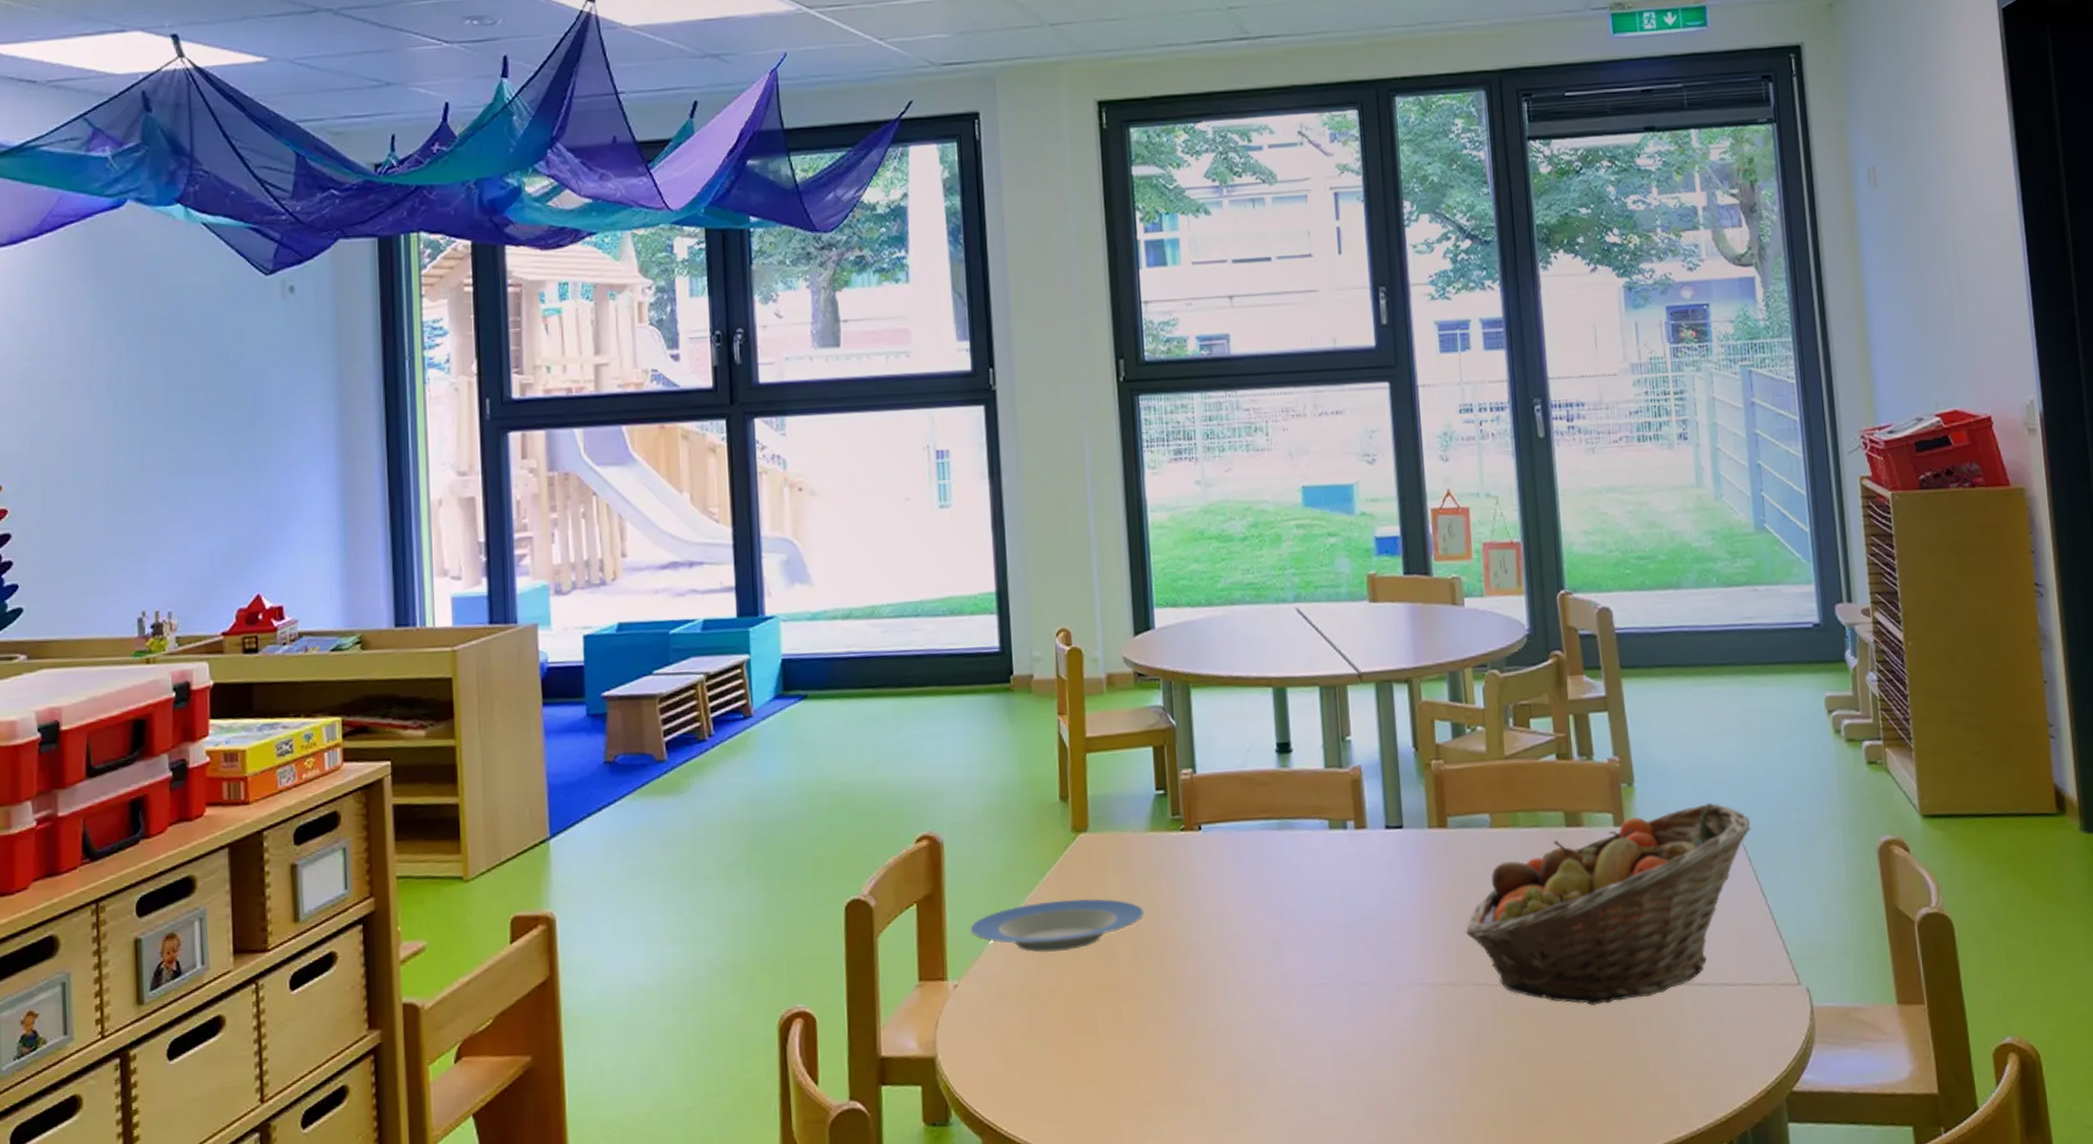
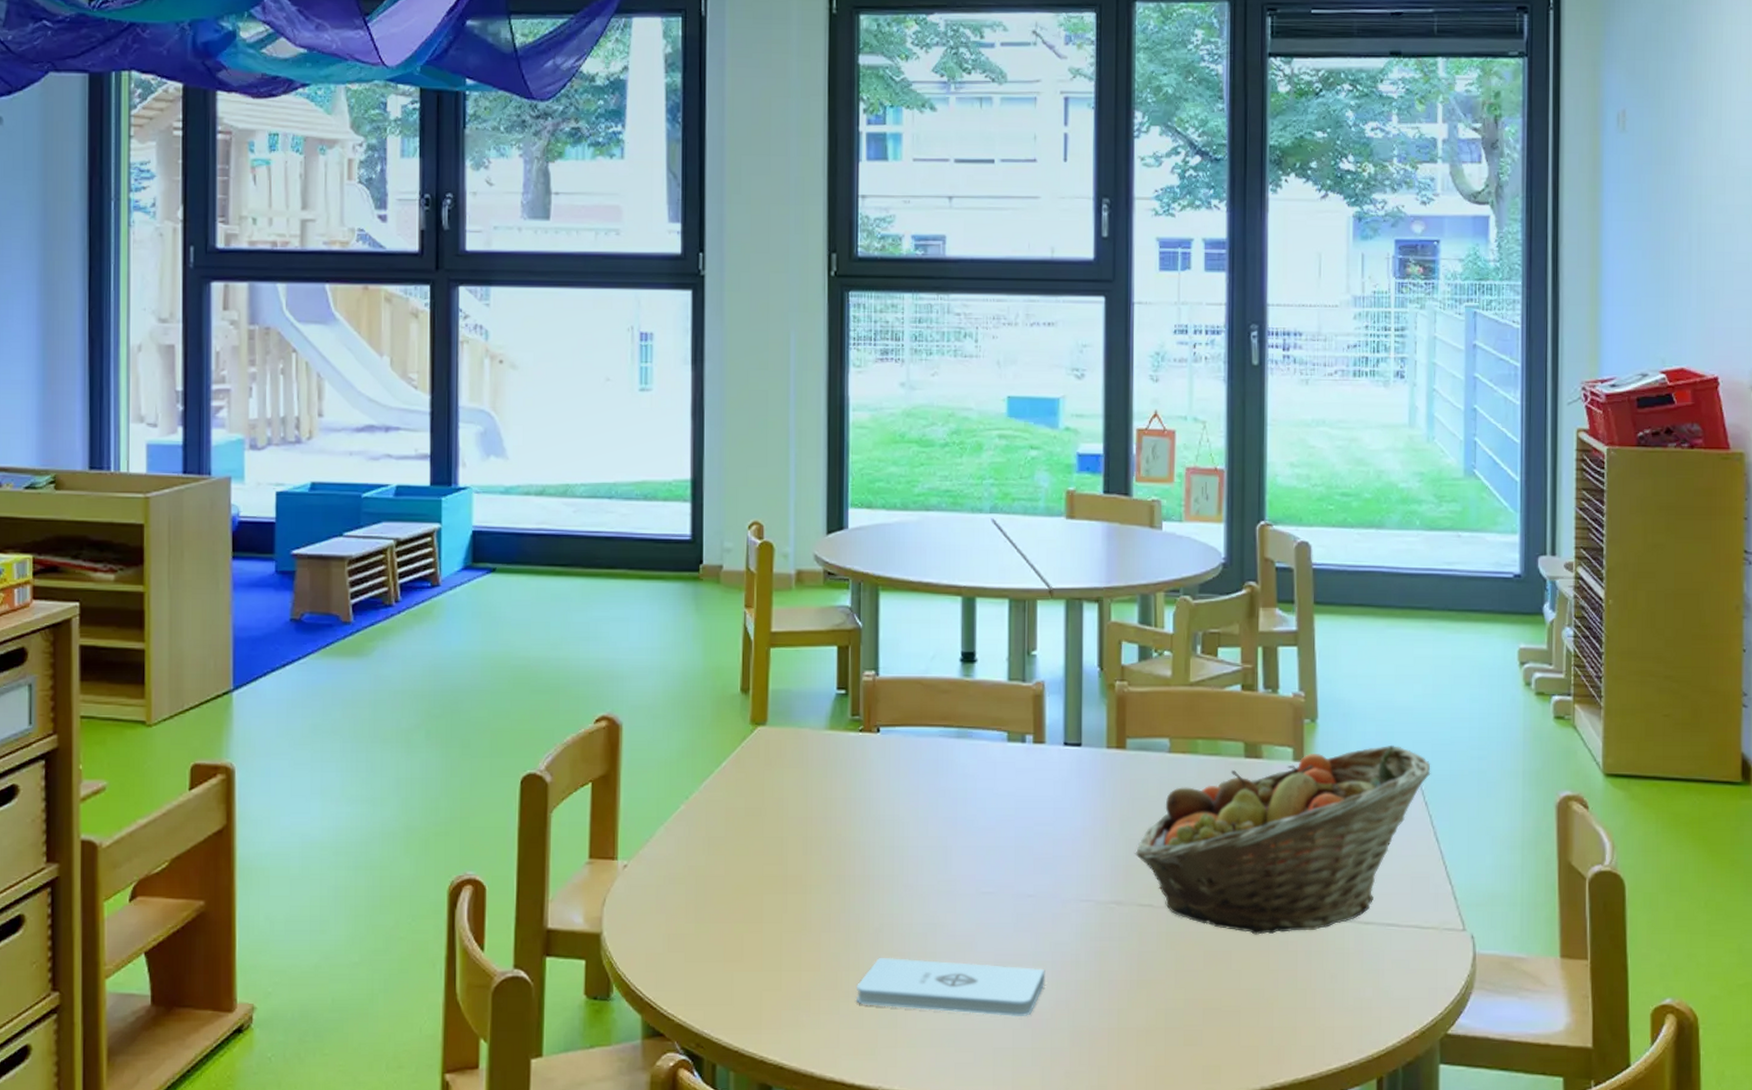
plate: present [970,899,1145,953] -> none [643,790,817,841]
notepad: none [1197,1057,1387,1110] -> present [855,957,1045,1017]

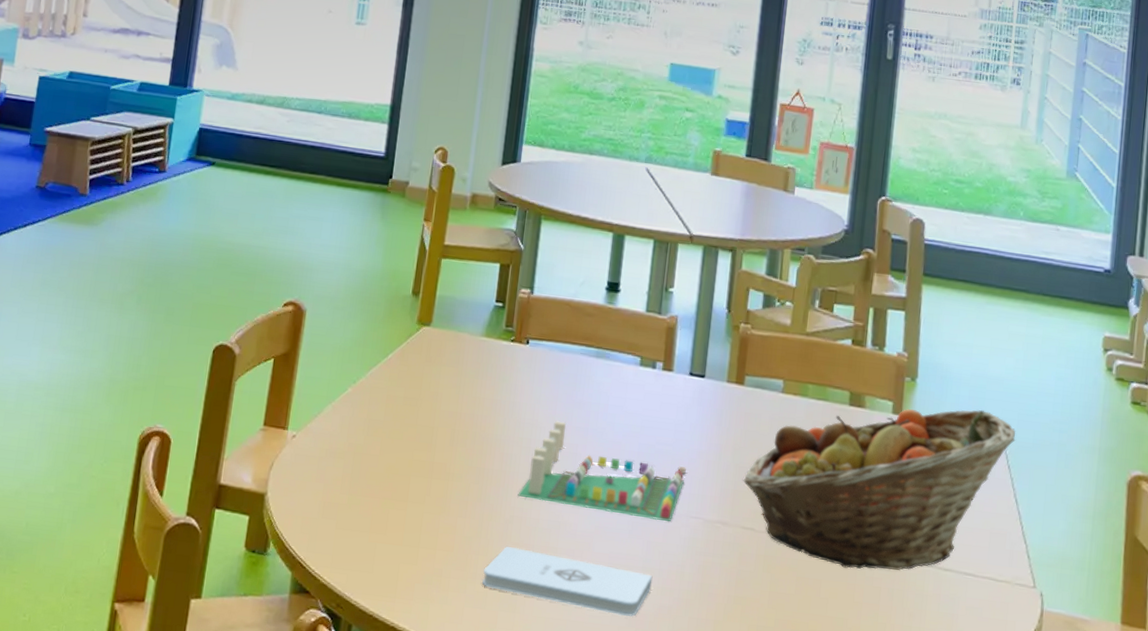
board game: none [885,813,1071,909] -> present [517,421,686,522]

